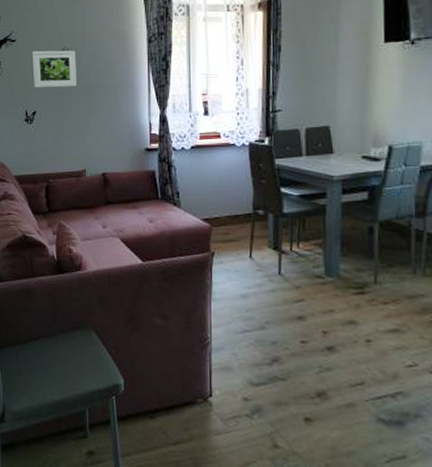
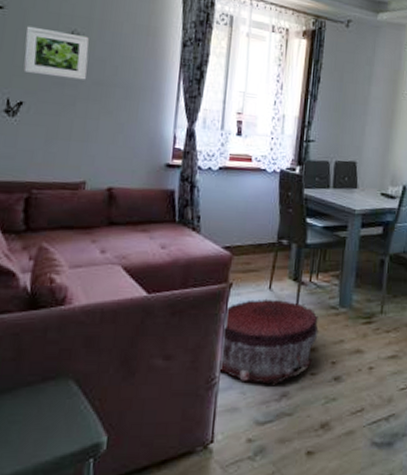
pouf: none [210,267,305,349] -> present [219,298,319,385]

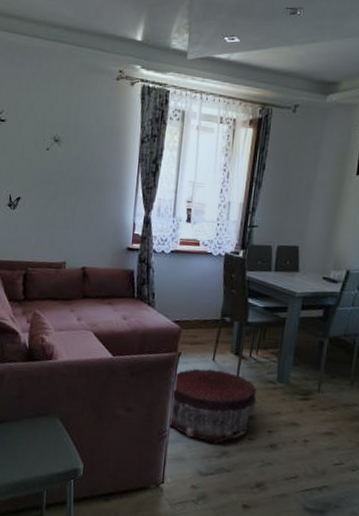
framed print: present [23,26,89,80] -> none [20,134,67,177]

